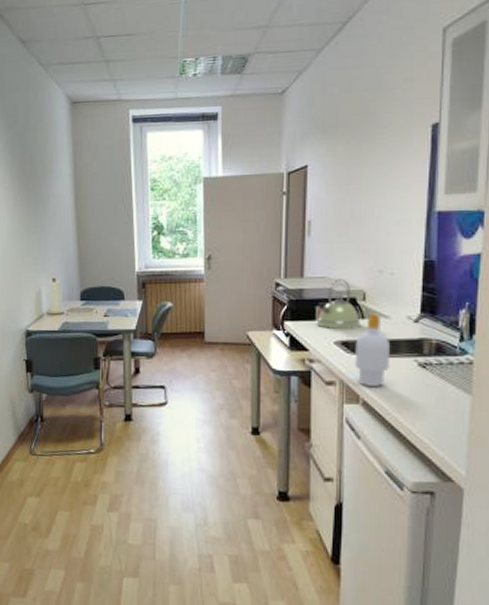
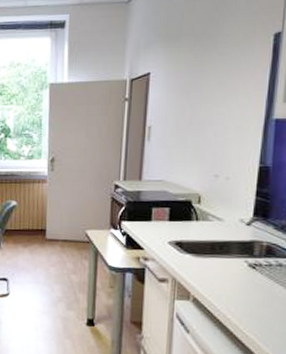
kettle: present [316,278,362,329] -> none [152,182,196,230]
soap bottle: present [355,313,391,387] -> none [187,216,223,285]

